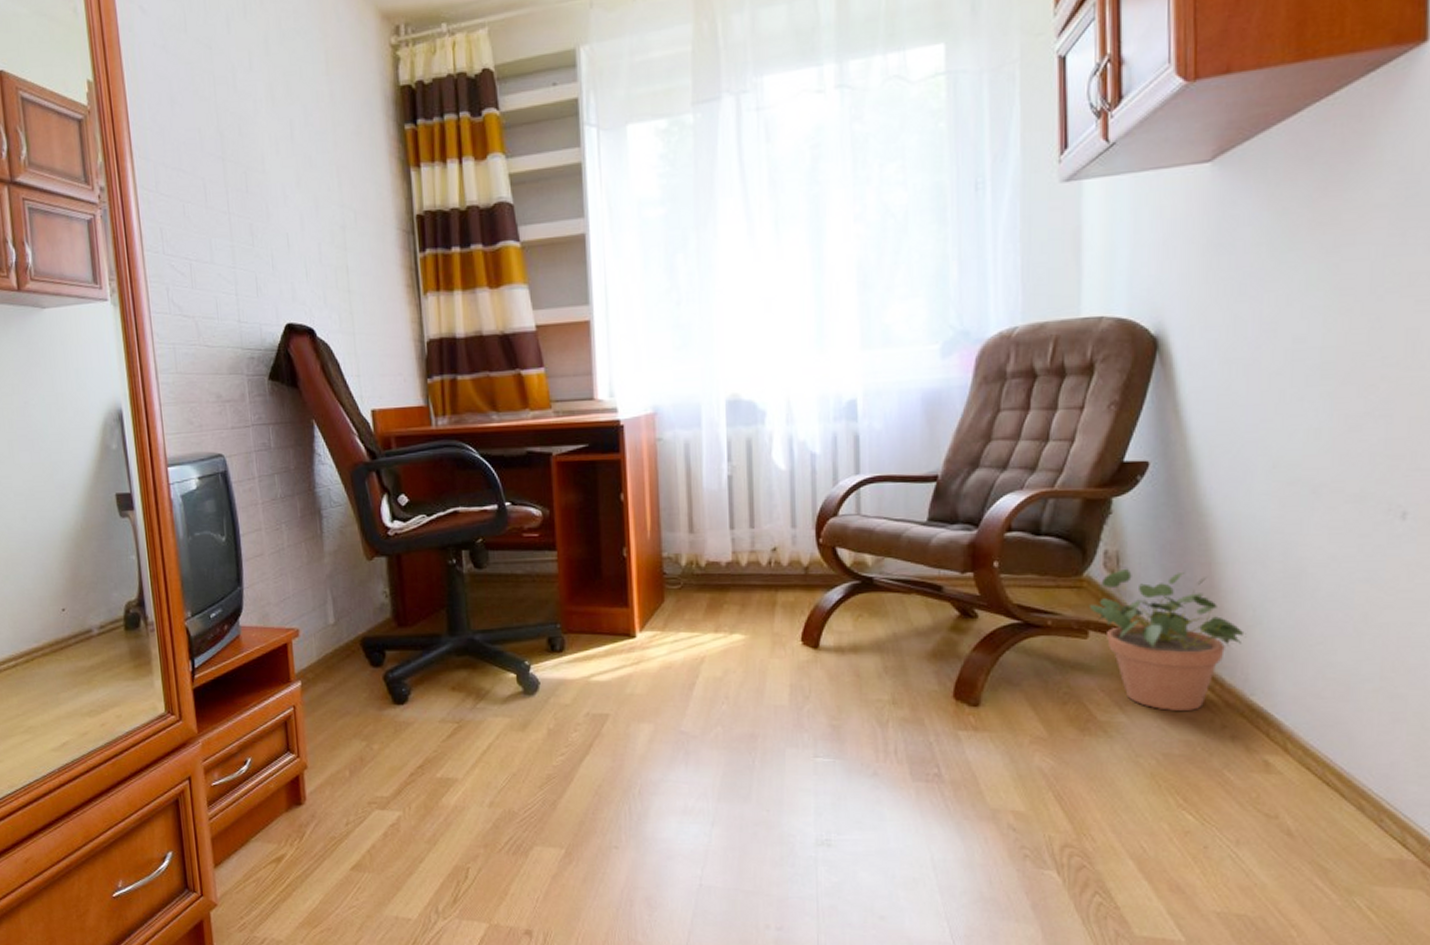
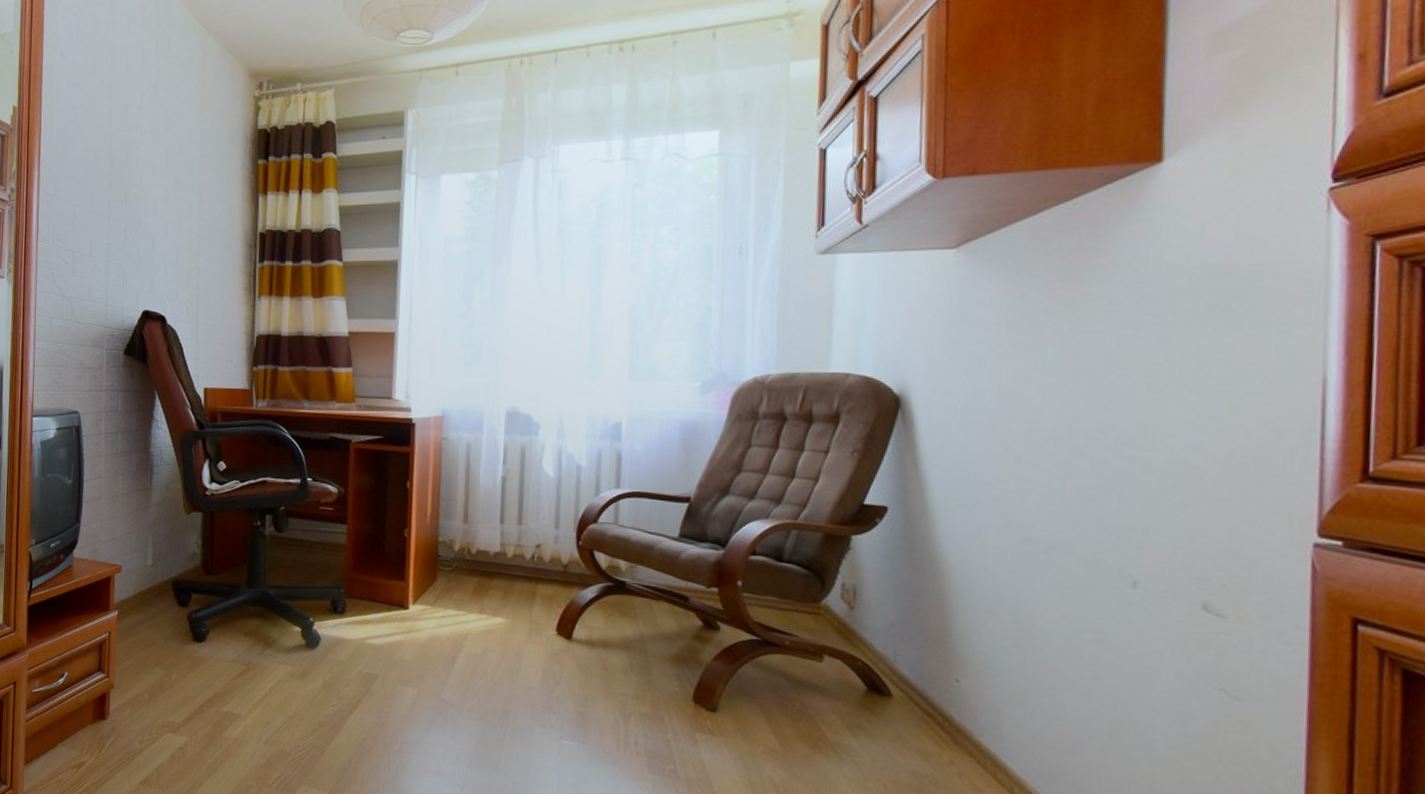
potted plant: present [1088,568,1247,711] -> none [825,601,977,744]

